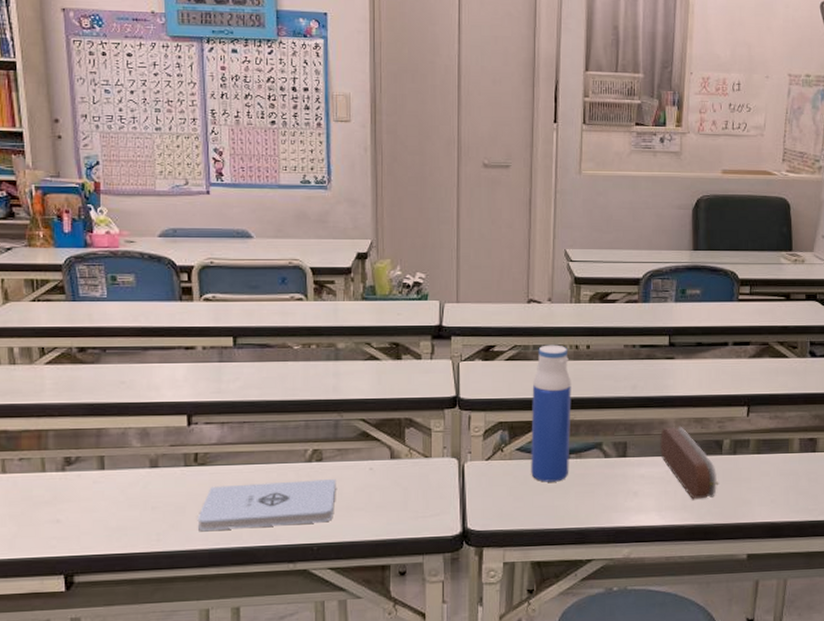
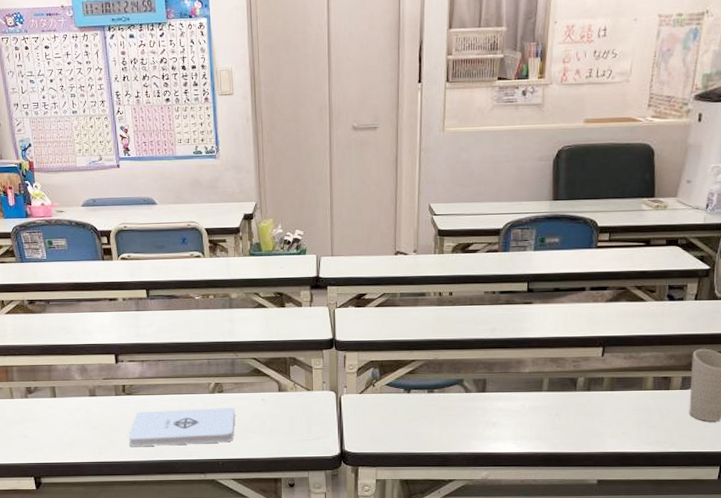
water bottle: present [531,345,571,482] -> none [399,292,435,413]
pencil case: present [659,427,719,500] -> none [516,366,573,431]

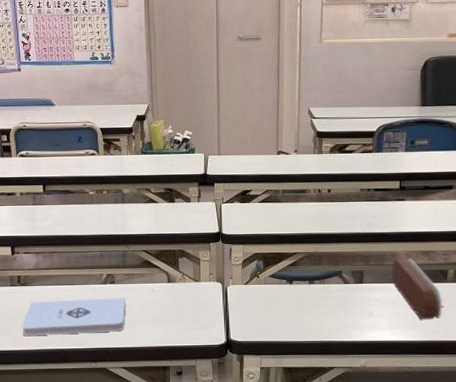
pencil case: none [516,366,573,431] -> present [391,258,444,320]

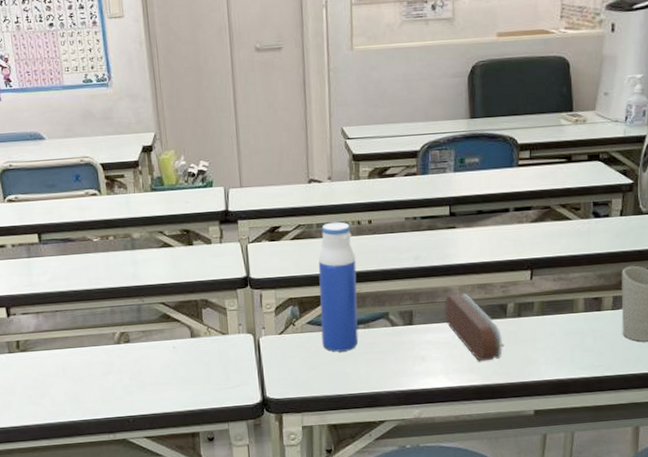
notepad: present [22,298,126,337] -> none [25,358,145,410]
water bottle: none [282,189,315,303] -> present [318,221,359,352]

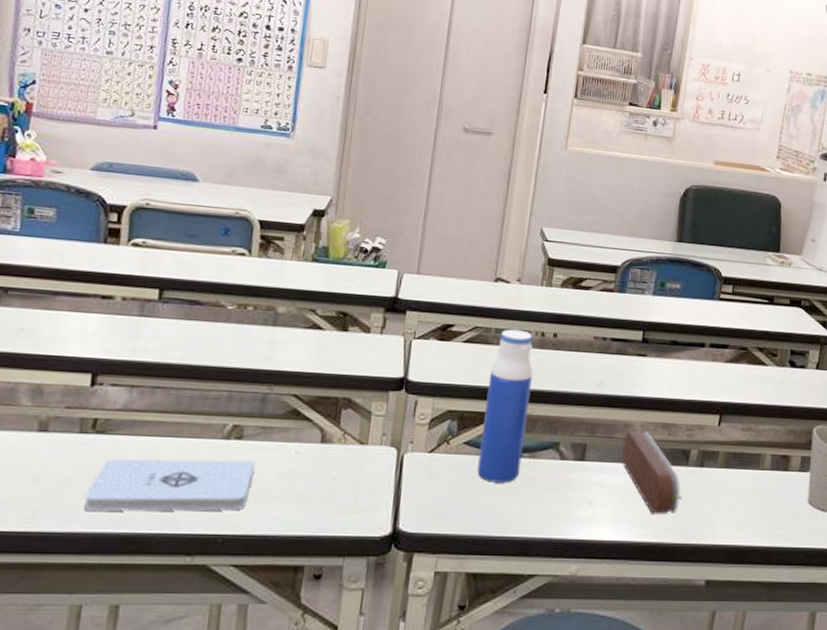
notepad: none [25,358,145,410] -> present [83,459,255,512]

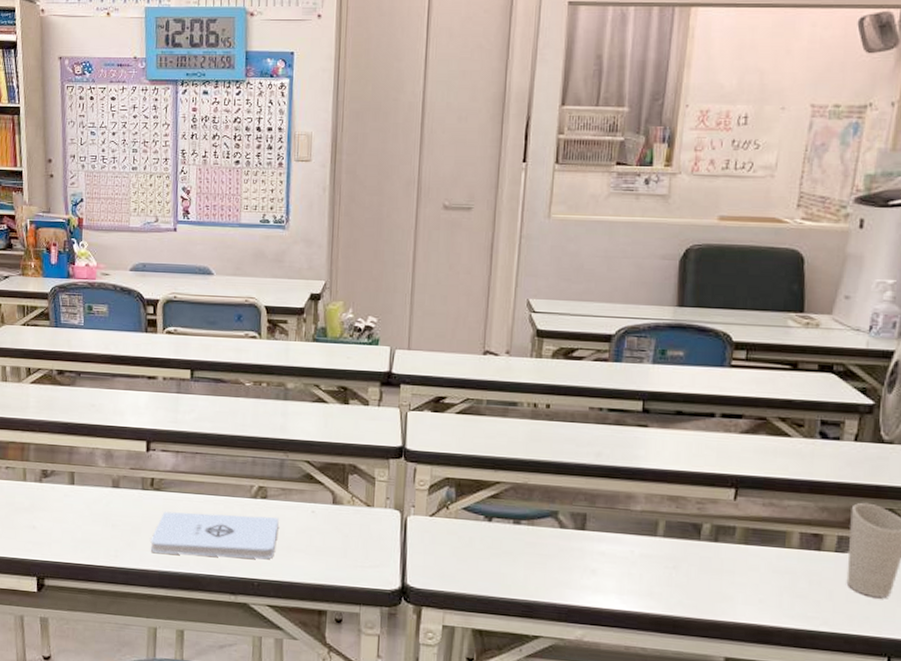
water bottle: present [477,329,533,483] -> none [477,400,527,548]
pencil case: present [621,431,682,514] -> none [624,502,695,588]

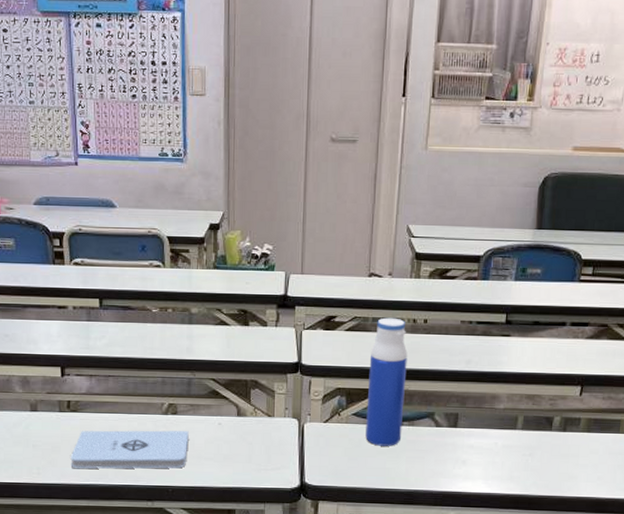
water bottle: none [477,400,527,548] -> present [365,317,408,446]

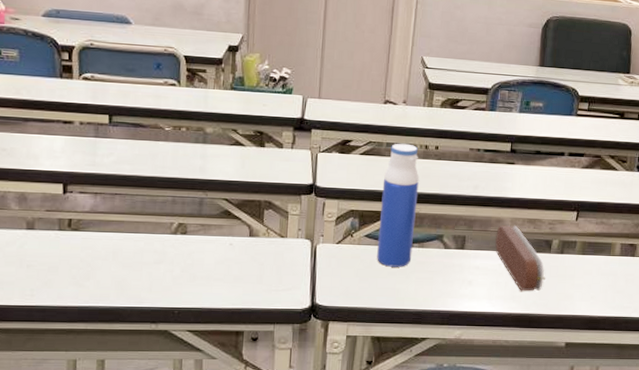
notepad: present [70,430,189,469] -> none [68,250,198,291]
pencil case: none [490,402,547,472] -> present [495,225,546,292]

